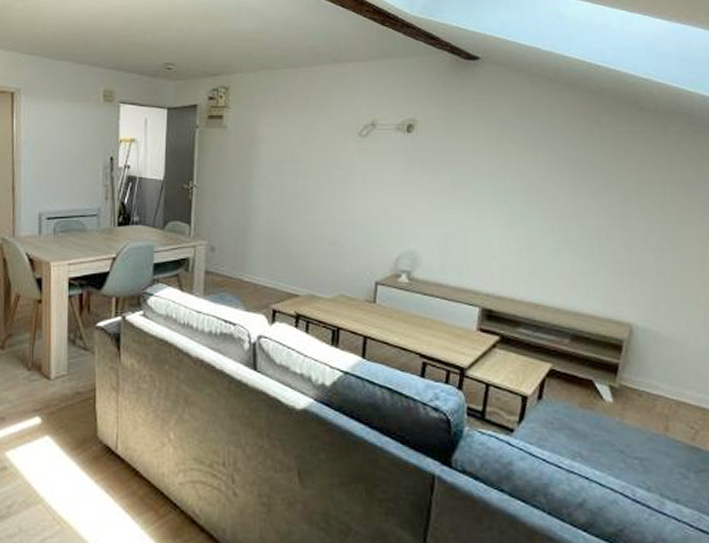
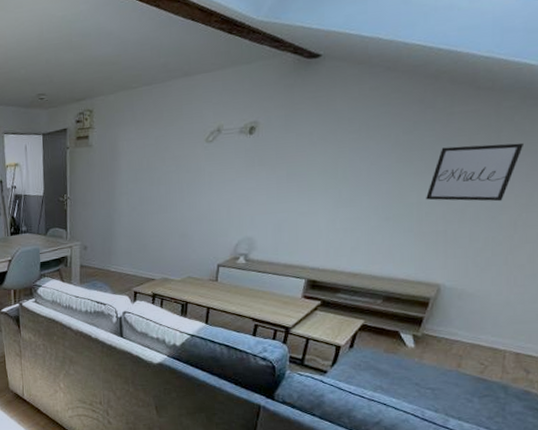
wall art: none [604,167,696,232] -> present [426,142,525,202]

